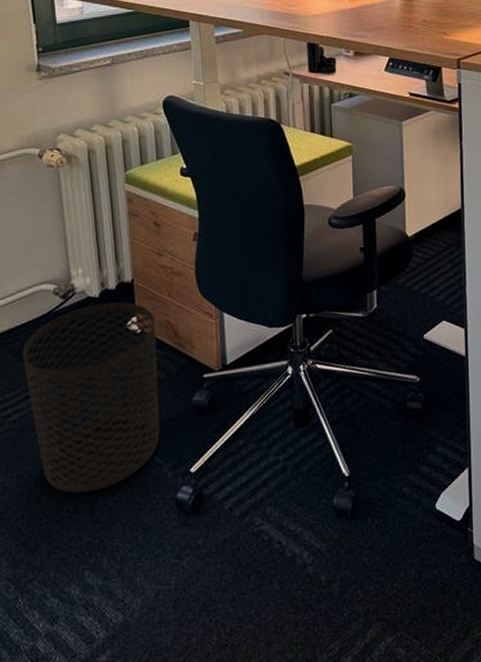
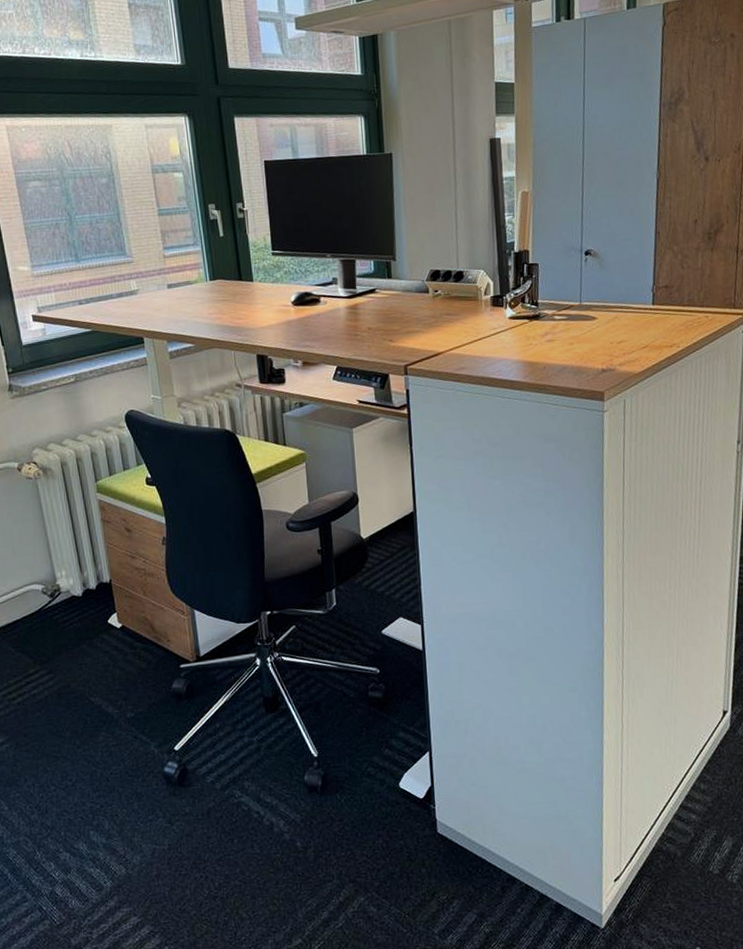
waste bin: present [23,302,159,494] -> none [20,600,145,766]

